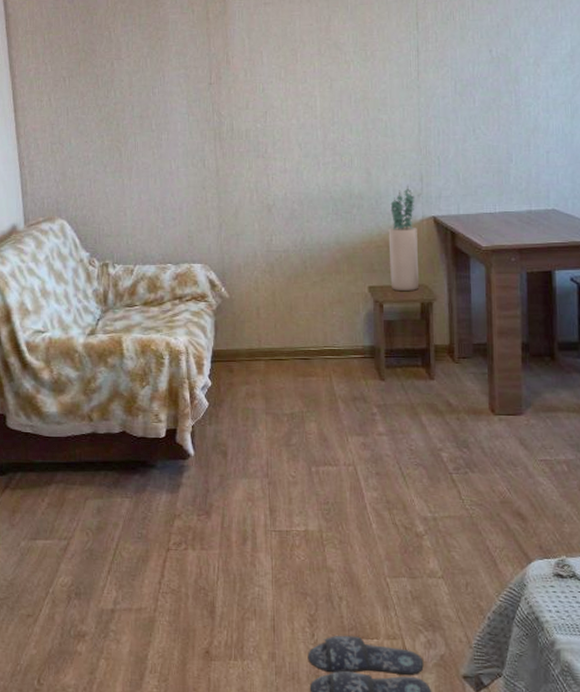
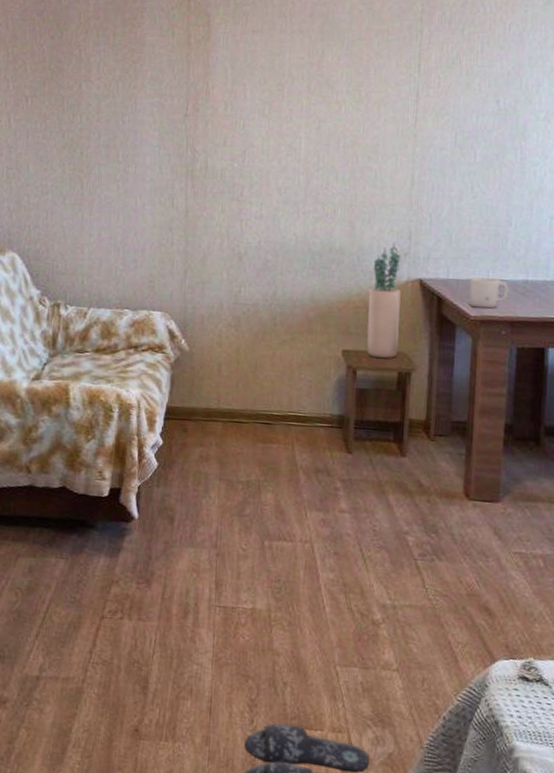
mug: none [479,210,515,239] -> present [469,276,509,309]

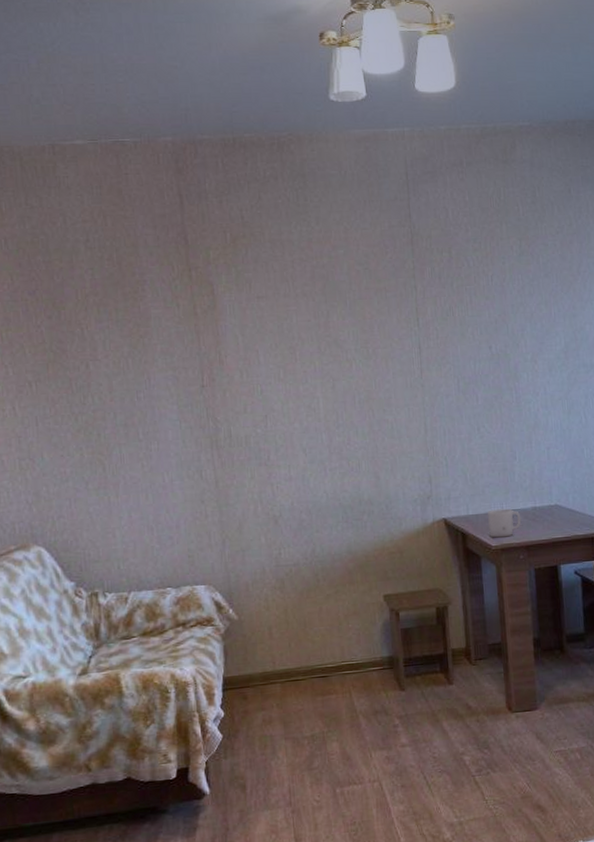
vase: present [366,241,401,359] -> none [400,486,434,598]

